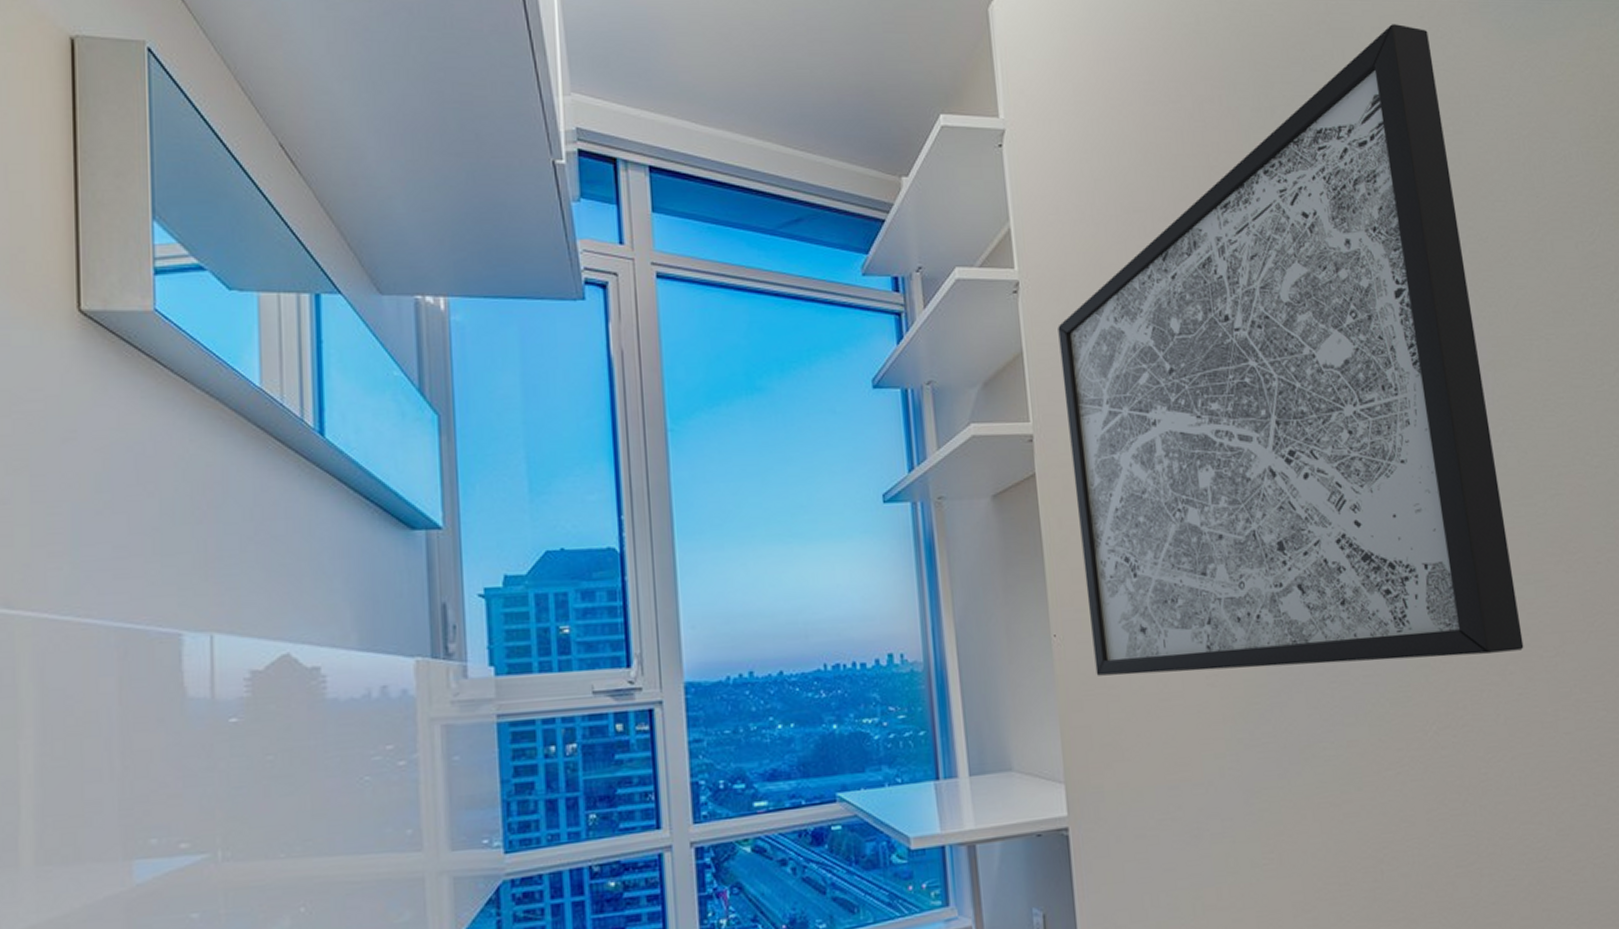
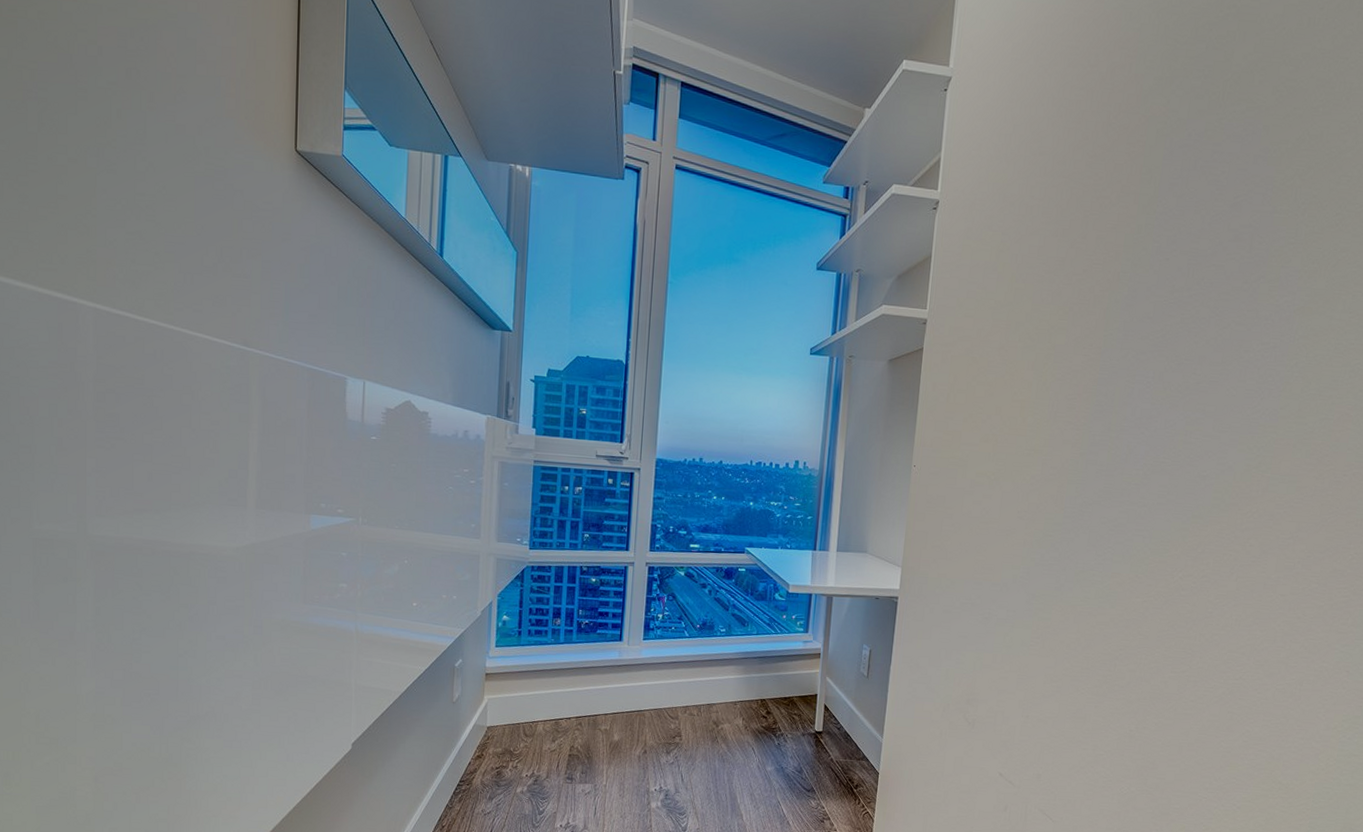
wall art: present [1058,24,1524,676] -> none [939,13,1324,530]

